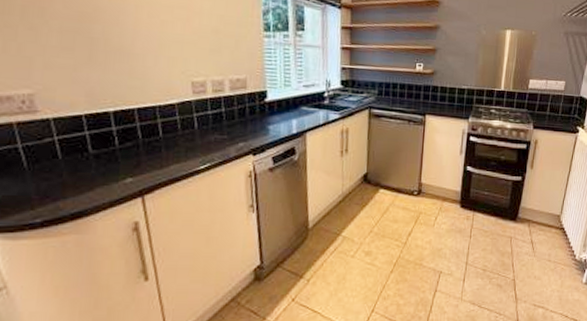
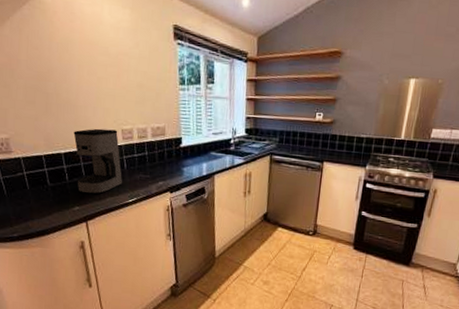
coffee maker: none [127,81,192,162] -> present [73,128,122,195]

